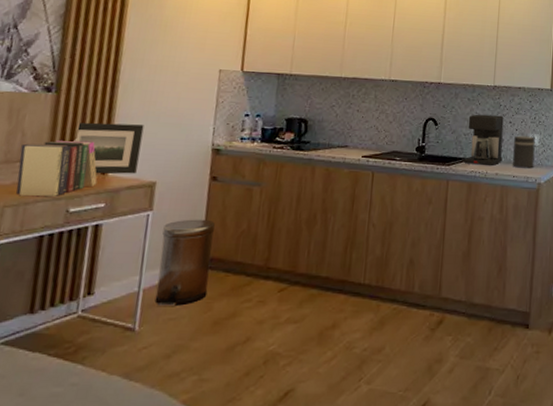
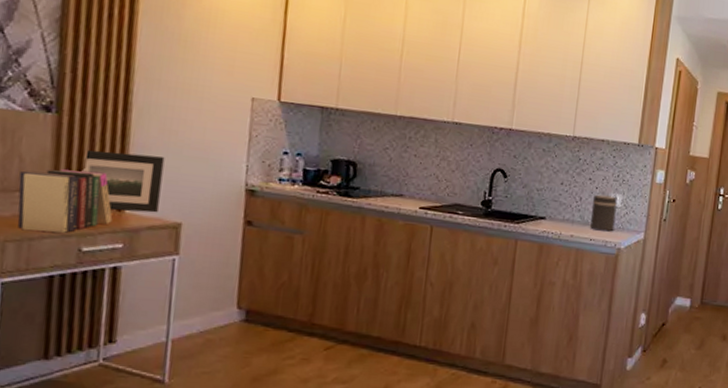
pedal bin: present [155,219,216,307] -> none [185,266,252,360]
coffee maker: present [464,114,504,167] -> none [535,167,583,227]

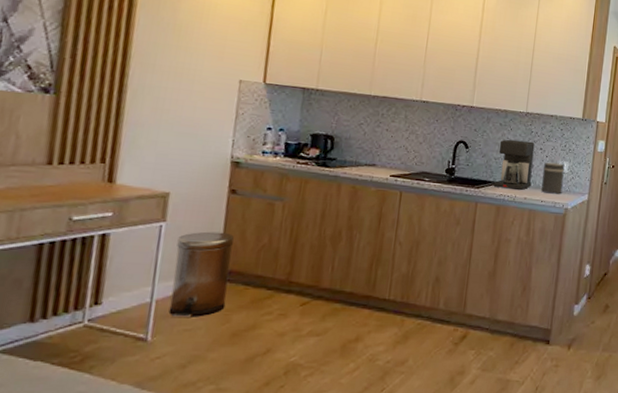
books: present [17,169,113,233] -> none [11,145,104,204]
picture frame: present [81,150,165,213] -> none [76,128,156,184]
pedal bin: none [185,266,252,360] -> present [168,231,235,318]
coffee maker: none [535,167,583,227] -> present [493,139,535,191]

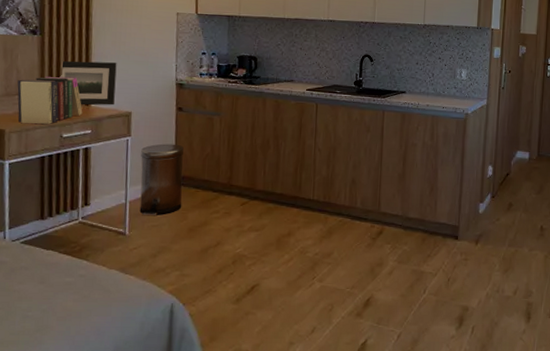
books: none [11,145,104,204] -> present [17,76,83,125]
picture frame: none [76,128,156,184] -> present [59,61,117,106]
coffee maker: present [493,139,535,191] -> none [398,51,434,99]
cylinder: present [541,162,565,194] -> none [442,70,463,100]

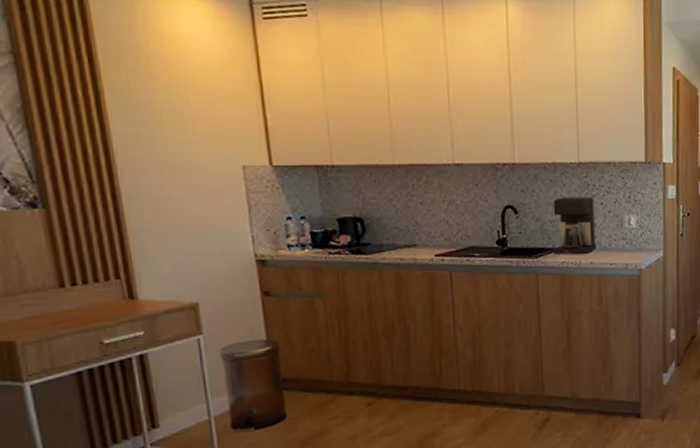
books: present [17,76,83,125] -> none [21,262,128,332]
picture frame: present [59,61,117,106] -> none [84,239,173,300]
coffee maker: none [398,51,434,99] -> present [553,197,597,255]

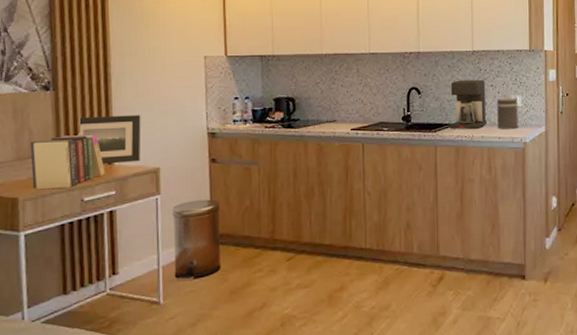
books: none [21,262,128,332] -> present [30,134,105,190]
picture frame: none [84,239,173,300] -> present [77,115,141,164]
cylinder: none [608,218,633,254] -> present [497,98,518,129]

